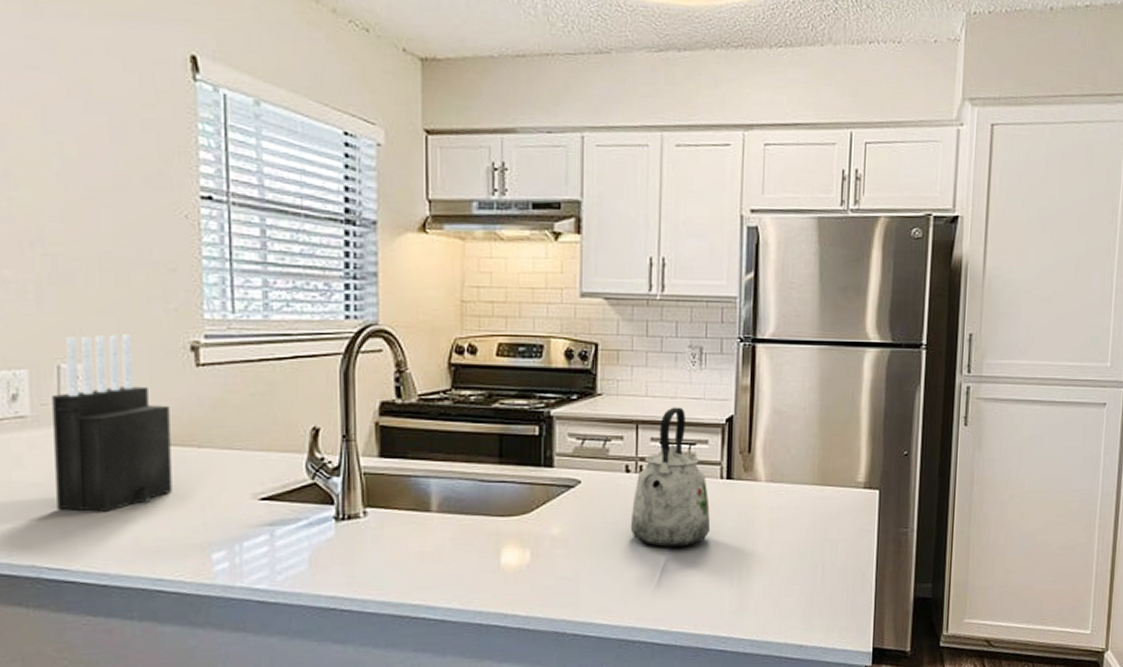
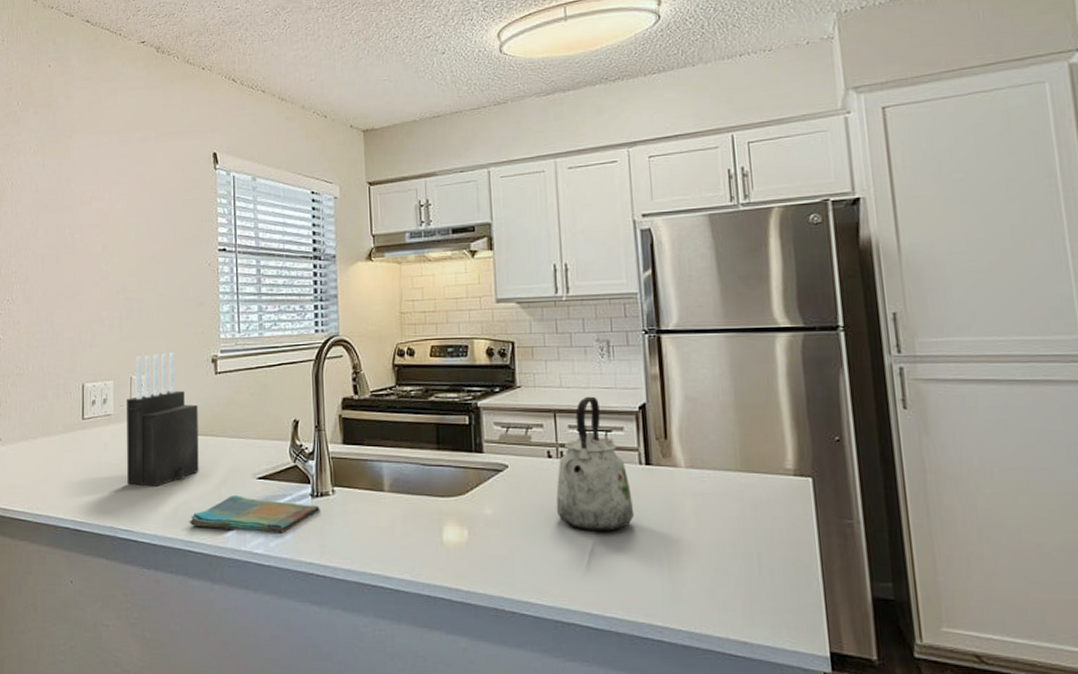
dish towel: none [157,521,347,566] -> present [189,496,320,535]

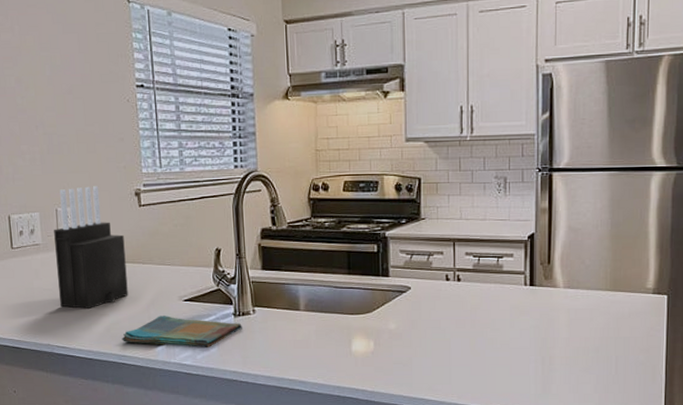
kettle: present [556,396,635,532] -> none [451,227,517,342]

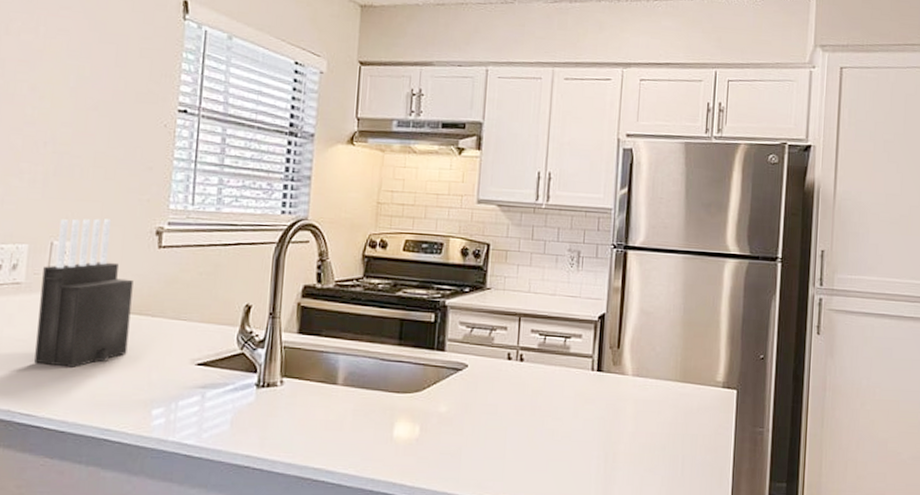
dish towel: present [121,316,242,348] -> none [108,381,265,425]

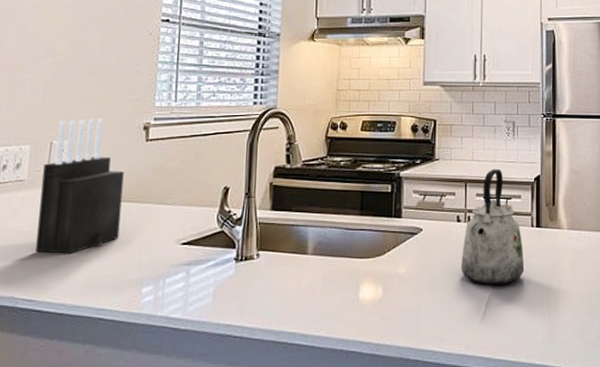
kettle: none [508,303,581,432] -> present [460,169,525,286]

